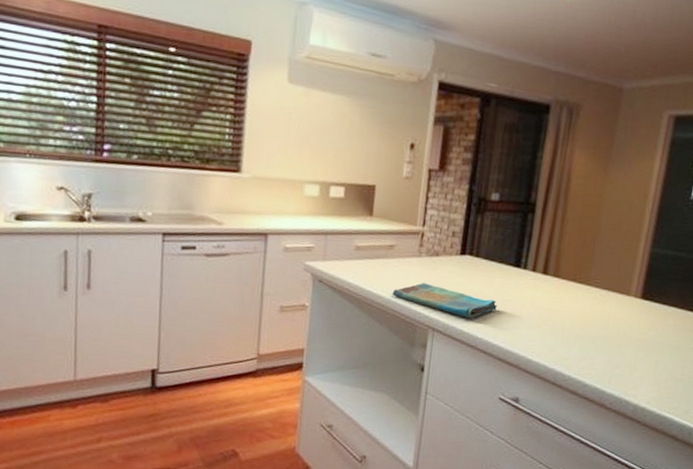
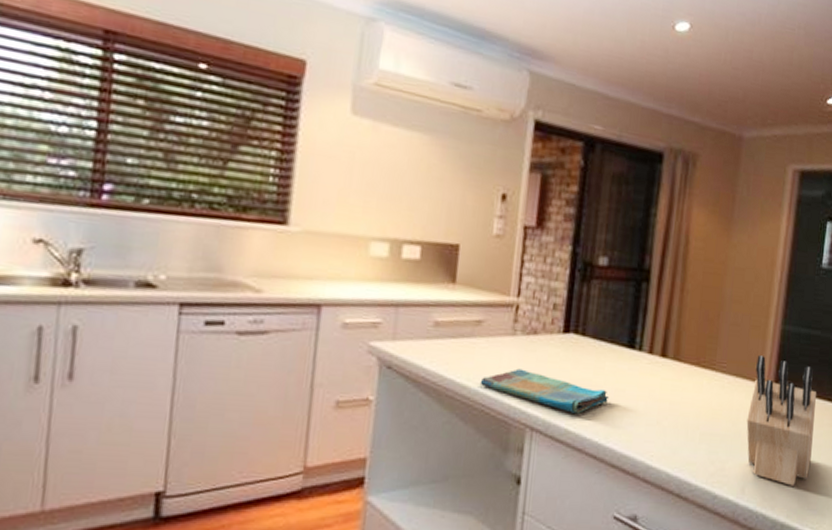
knife block: none [615,273,679,379] -> present [746,355,816,486]

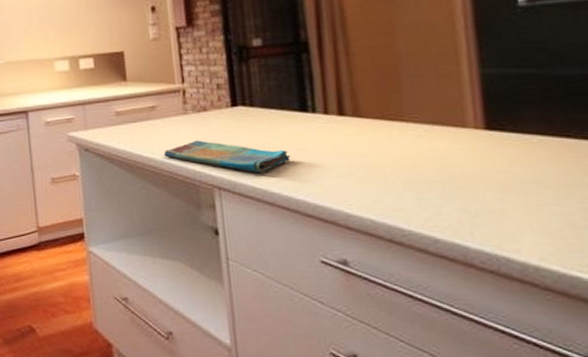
knife block: present [746,355,816,486] -> none [455,101,560,228]

